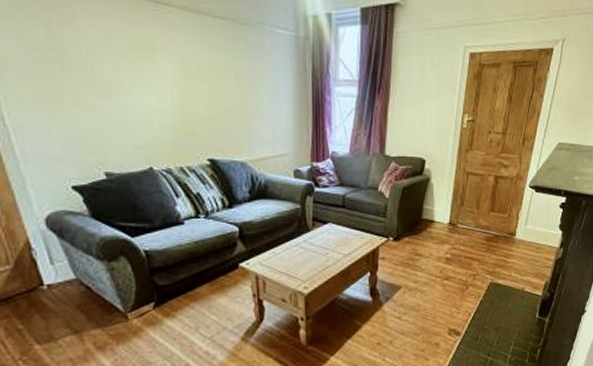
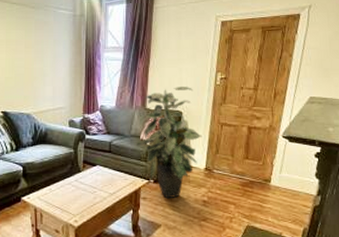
indoor plant: none [374,130,447,258] -> present [137,87,202,199]

